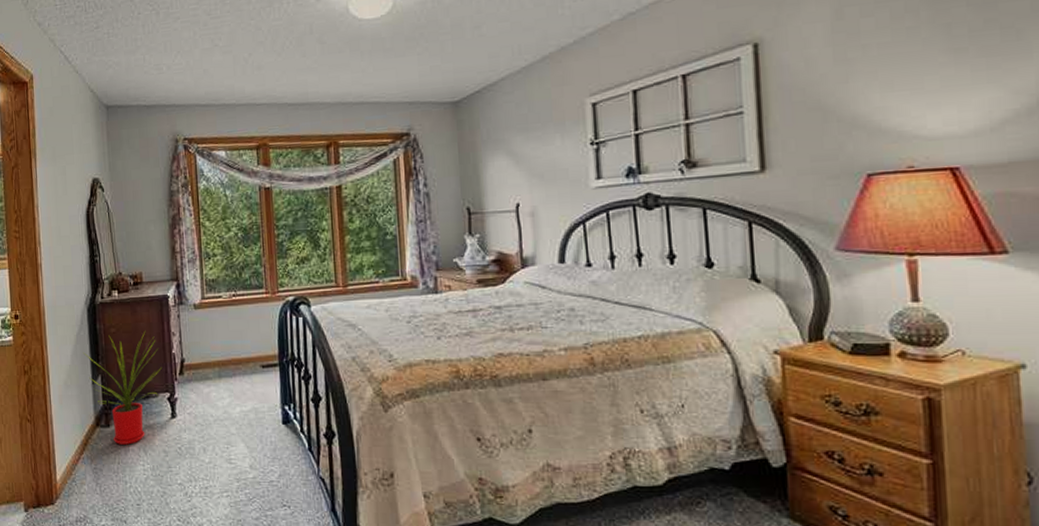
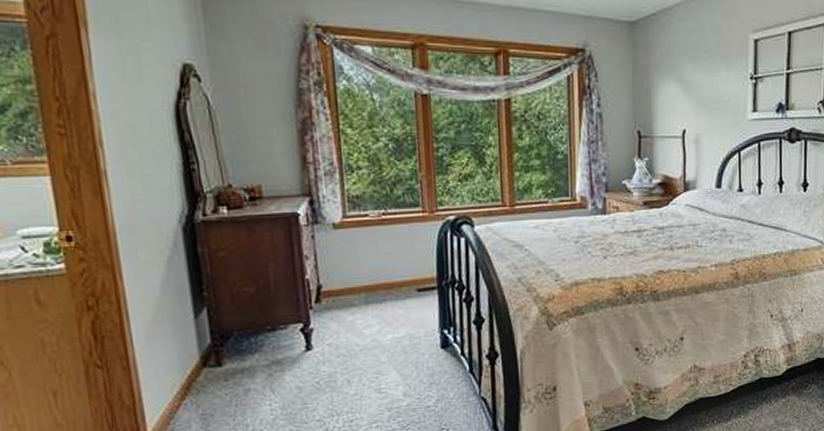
house plant: present [83,330,162,445] -> none [179,253,292,385]

